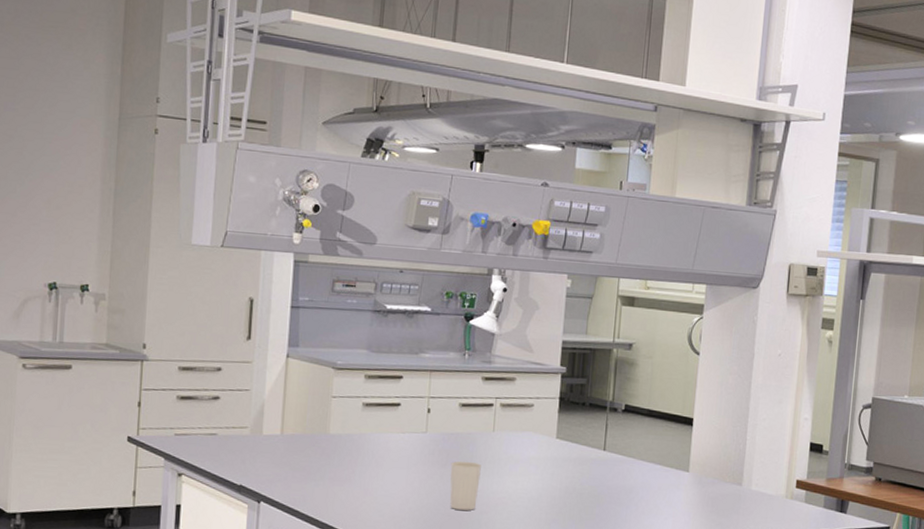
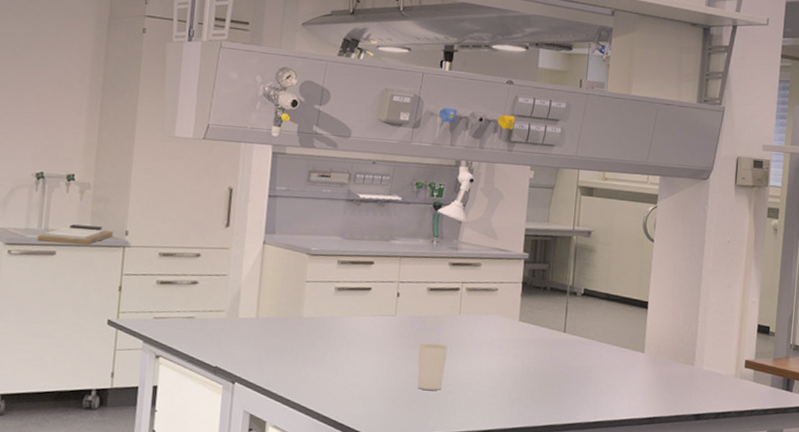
clipboard: none [52,337,130,359] -> present [37,224,112,246]

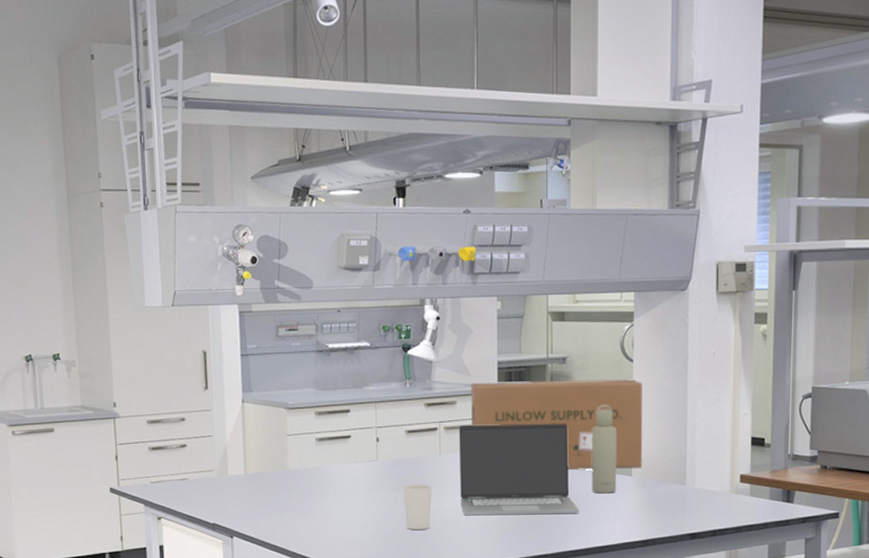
clipboard: present [37,224,112,246] -> none [35,401,102,421]
laptop: none [475,287,591,387] -> present [458,423,579,516]
box: none [494,246,661,346] -> present [471,379,643,469]
bottle: none [604,281,634,369] -> present [592,405,617,494]

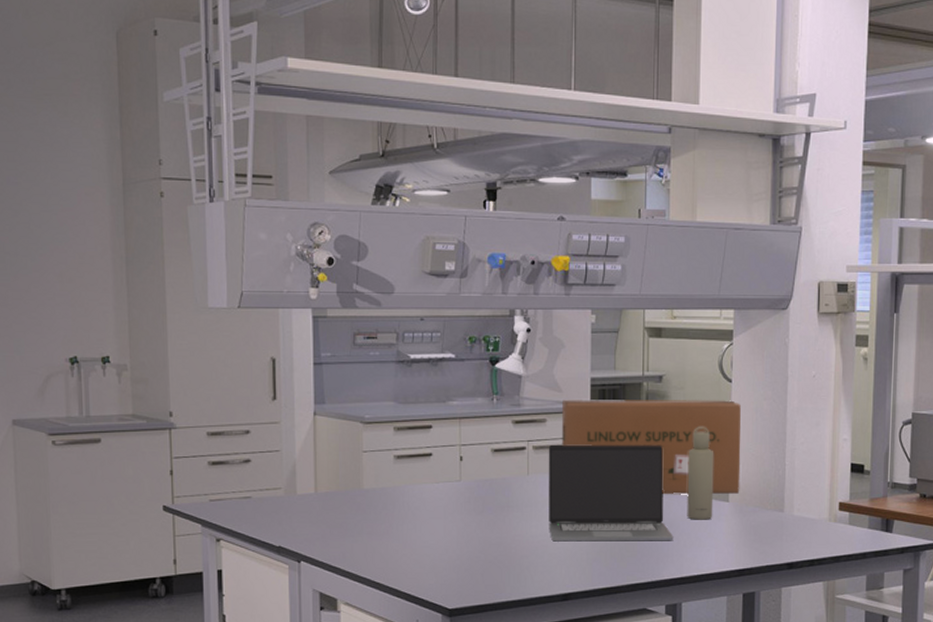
cup: present [403,484,432,531] -> none [487,507,518,557]

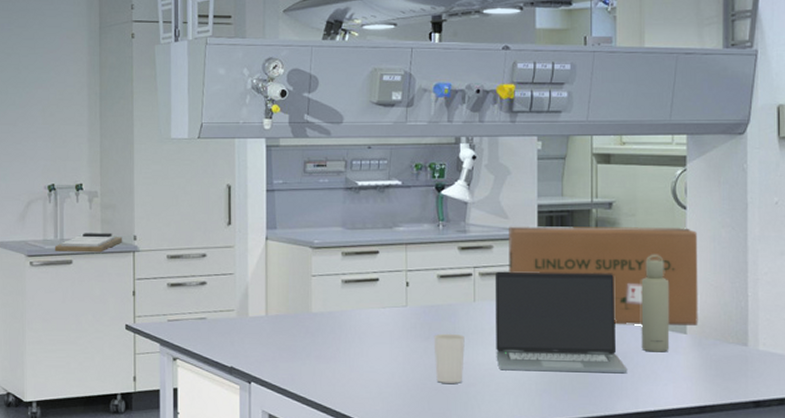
clipboard: none [79,409,156,430] -> present [54,233,122,253]
cup: none [487,507,518,557] -> present [434,333,465,385]

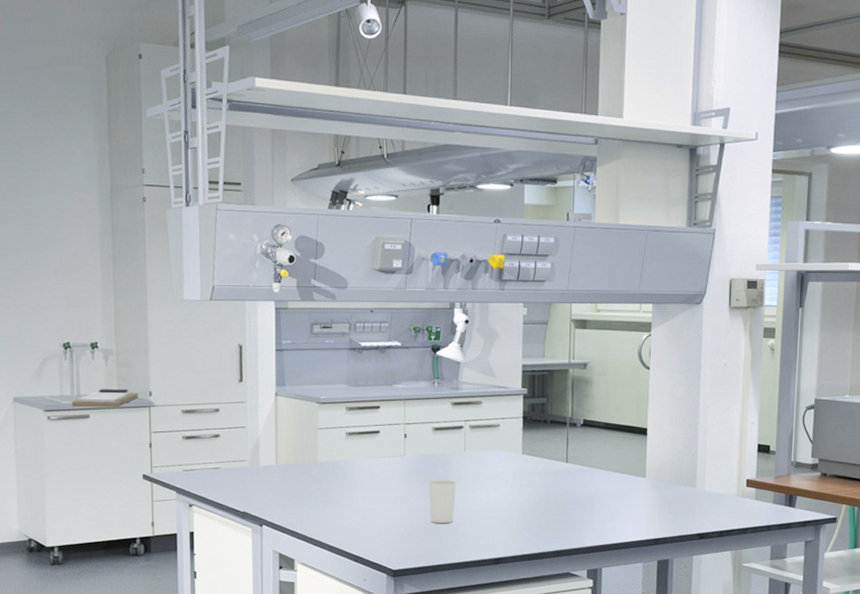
laptop: present [494,271,628,374] -> none [483,424,595,512]
box: present [509,226,698,326] -> none [496,384,658,470]
bottle: present [641,255,670,352] -> none [607,410,633,494]

